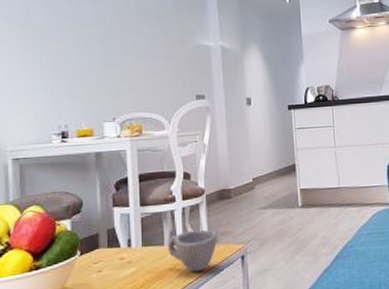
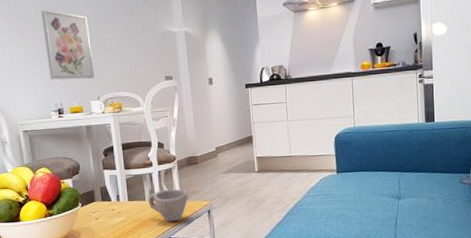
wall art: none [52,16,112,98] -> present [41,9,95,80]

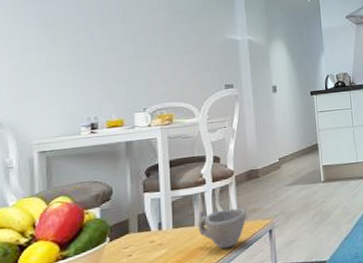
wall art: present [41,9,95,80] -> none [82,14,142,91]

